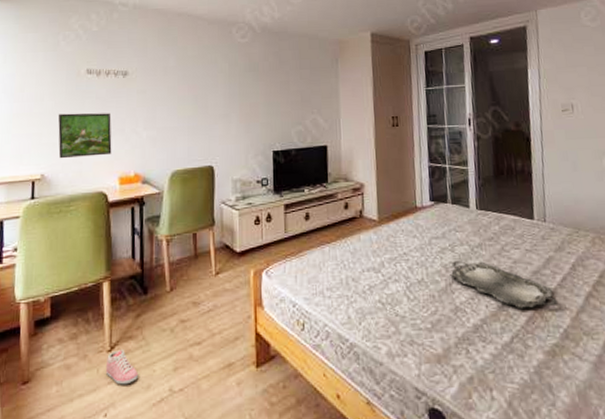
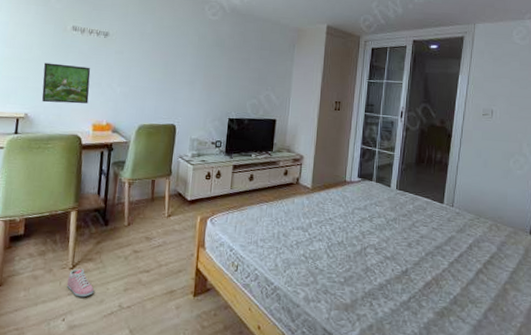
serving tray: present [450,261,559,308] -> none [366,230,453,277]

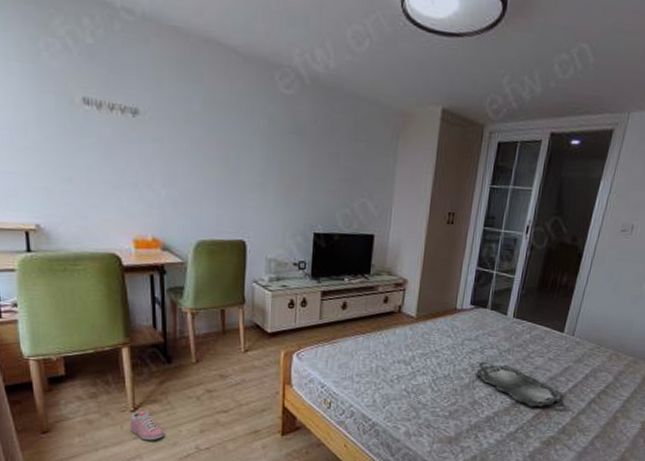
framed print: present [42,62,91,104] -> none [51,152,123,212]
serving tray: none [366,230,453,277] -> present [475,362,565,407]

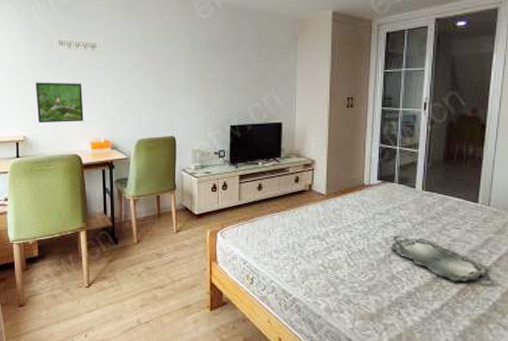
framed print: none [51,152,123,212] -> present [36,82,84,124]
sneaker: present [129,411,163,441] -> none [85,287,111,314]

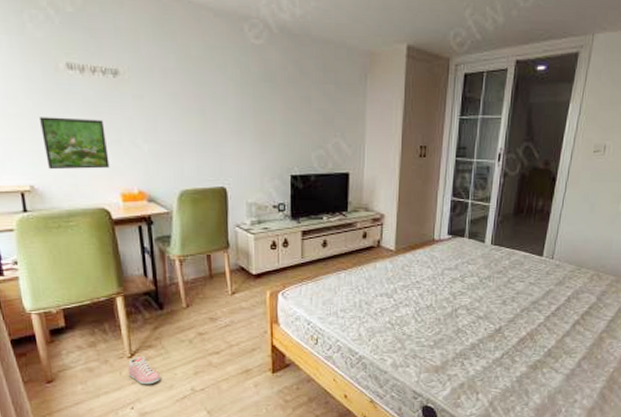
sneaker: none [85,287,111,314] -> present [127,357,160,385]
serving tray: present [390,235,492,282] -> none [457,290,549,331]

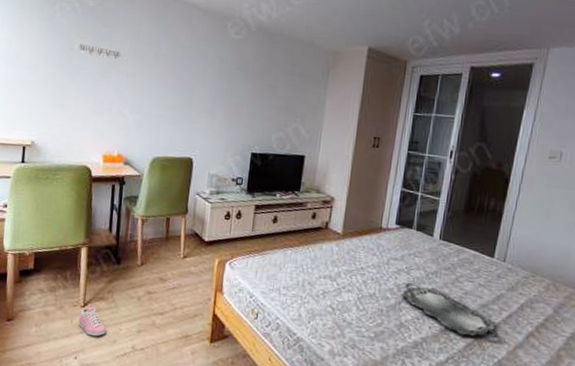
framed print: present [40,117,110,170] -> none [49,85,100,132]
serving tray: none [457,290,549,331] -> present [401,283,499,339]

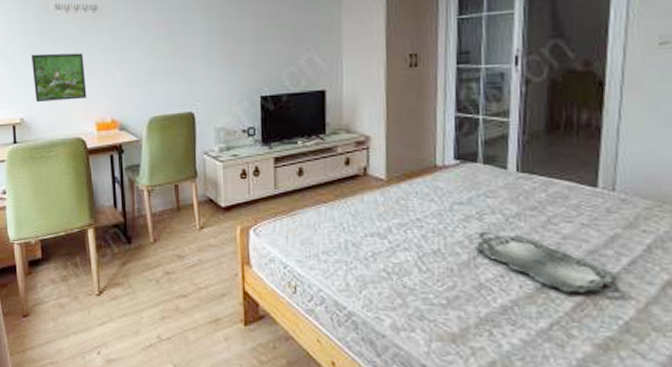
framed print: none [49,85,100,132] -> present [32,53,87,103]
sneaker: present [78,307,106,337] -> none [96,295,126,328]

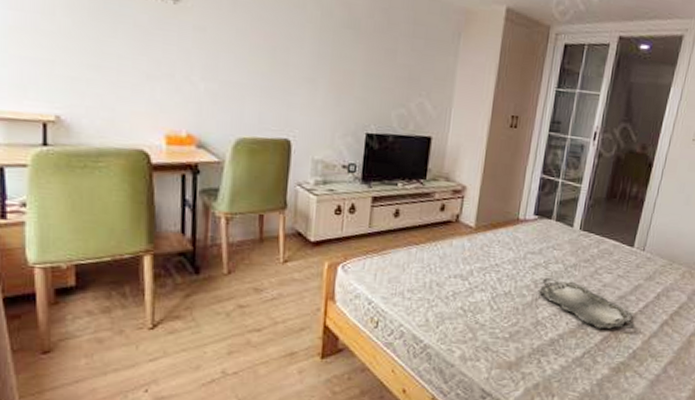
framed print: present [32,53,87,103] -> none [79,38,157,105]

